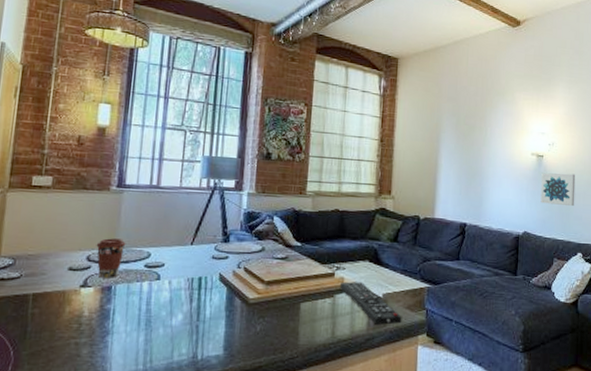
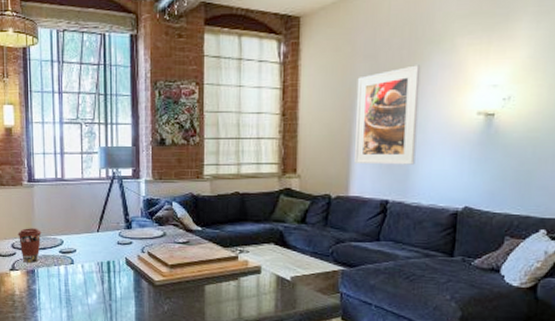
remote control: present [340,282,402,325] -> none [245,265,313,308]
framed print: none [440,110,491,193] -> present [355,65,421,165]
wall art: present [540,173,576,207] -> none [488,133,542,174]

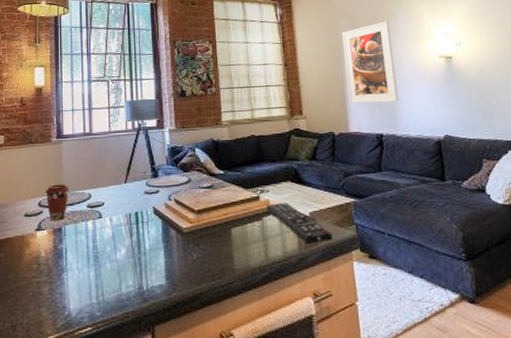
remote control: none [245,265,313,308] -> present [267,203,333,244]

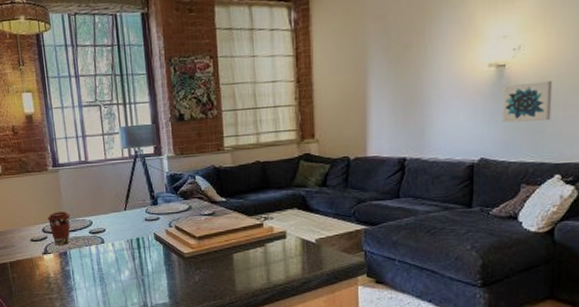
remote control: present [267,203,333,244] -> none [270,230,338,269]
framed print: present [341,21,399,104] -> none [369,21,431,124]
wall art: none [453,70,496,105] -> present [502,80,553,123]

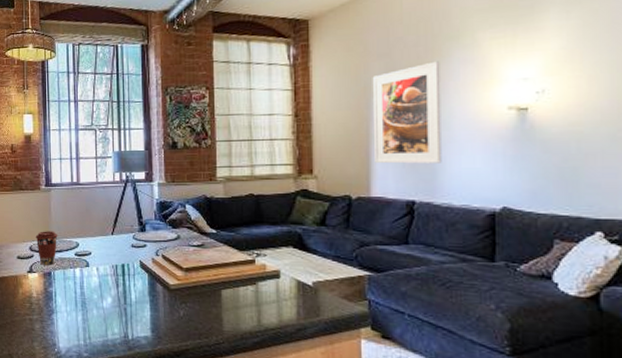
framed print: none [369,21,431,124] -> present [372,61,442,164]
wall art: present [502,80,553,123] -> none [526,127,587,171]

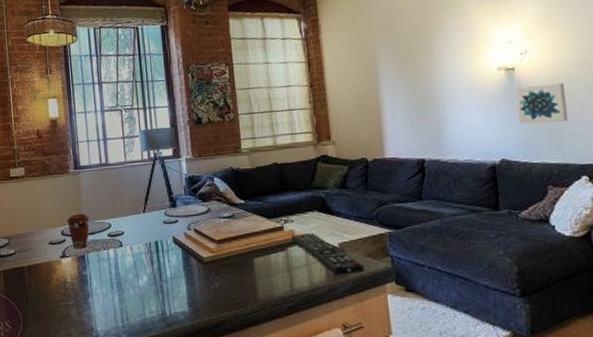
remote control: none [263,269,338,315] -> present [291,233,365,275]
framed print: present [372,61,442,164] -> none [377,29,445,126]
wall art: none [526,127,587,171] -> present [515,82,569,124]

